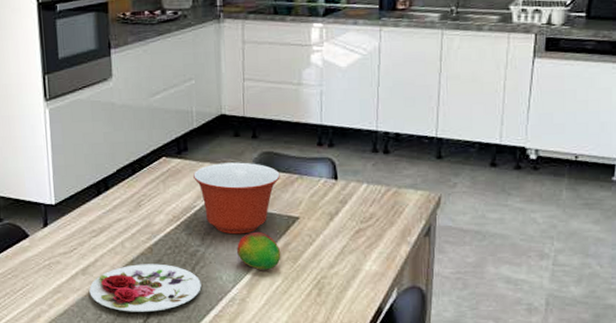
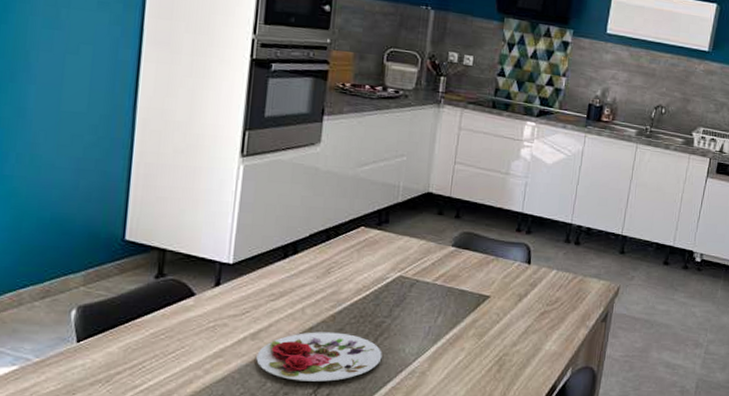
mixing bowl: present [193,162,280,235] -> none [391,238,478,309]
fruit: present [237,231,281,270] -> none [424,307,468,345]

